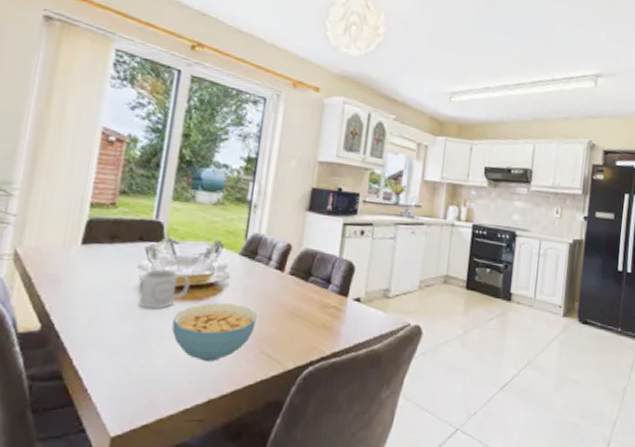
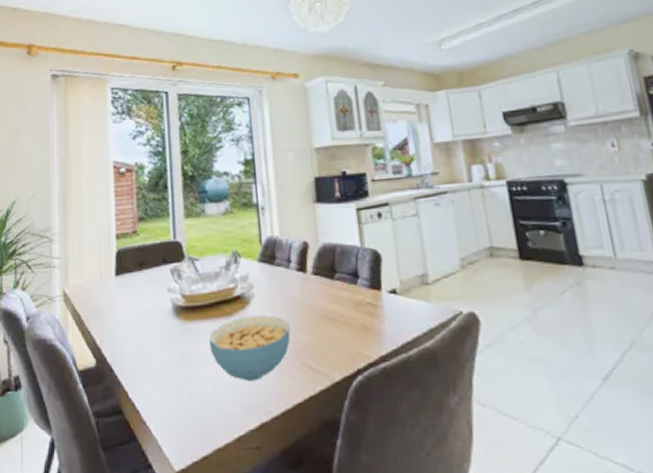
mug: present [138,268,191,310] -> none [173,287,218,332]

